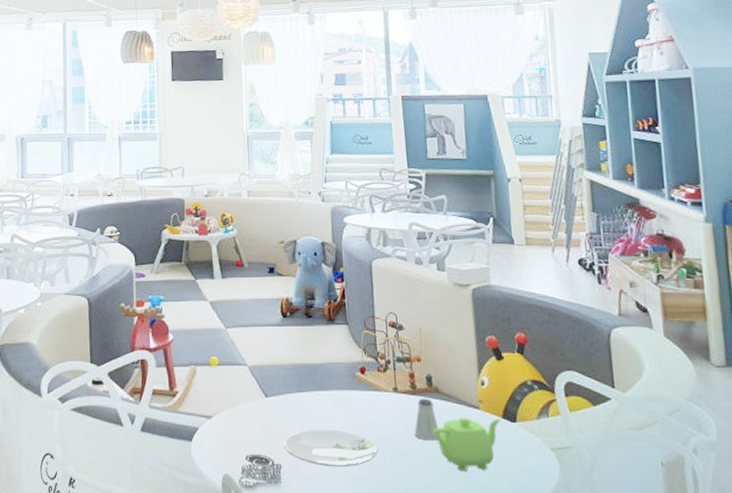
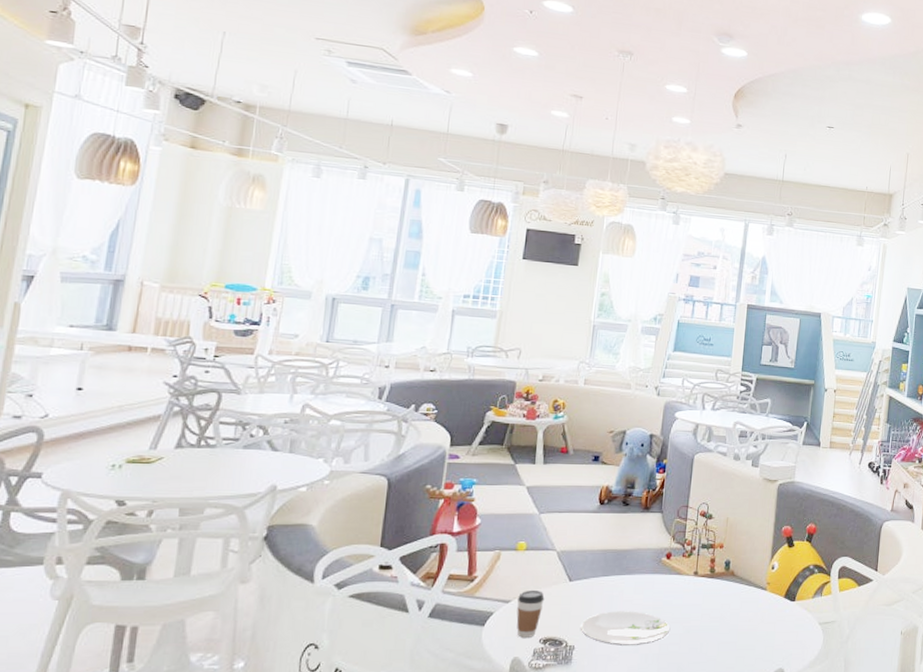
coffee cup: none [218,405,244,454] -> present [516,589,545,638]
saltshaker: present [414,398,438,441] -> none [706,581,728,619]
teapot: present [433,417,501,471] -> none [723,597,783,645]

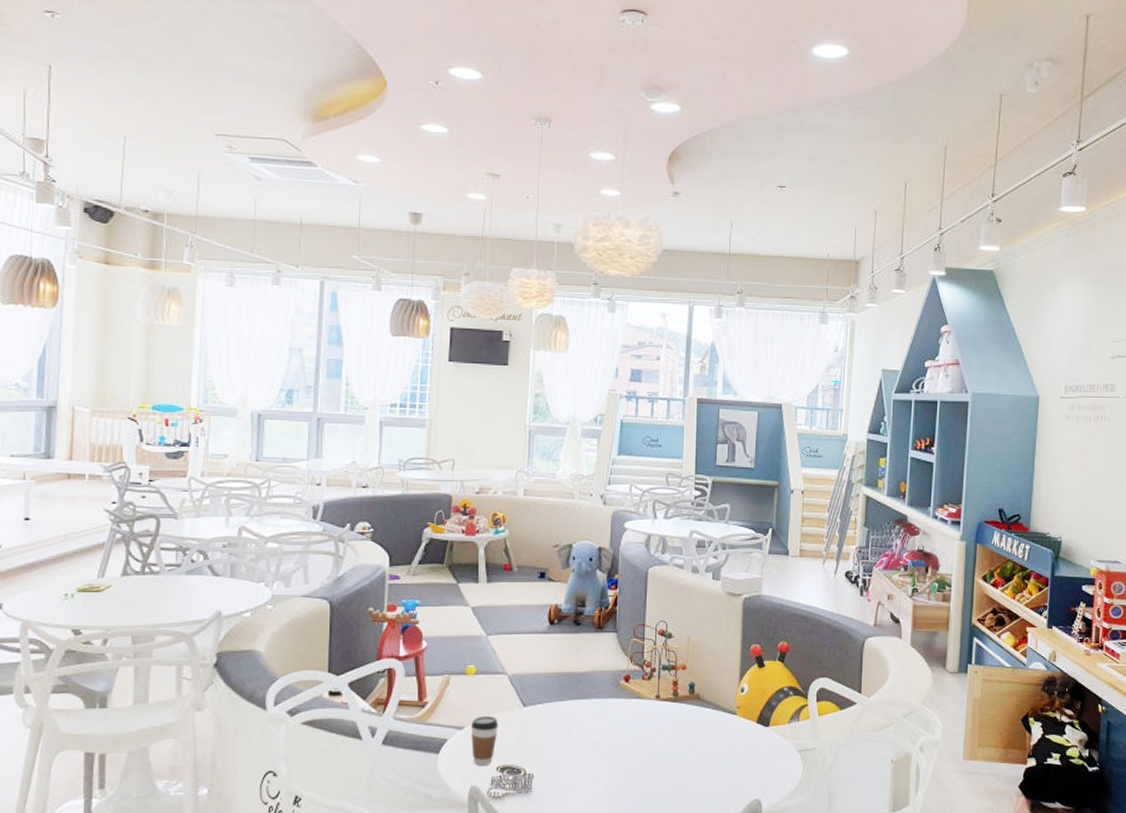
plate: present [580,611,671,646] -> none [538,737,634,774]

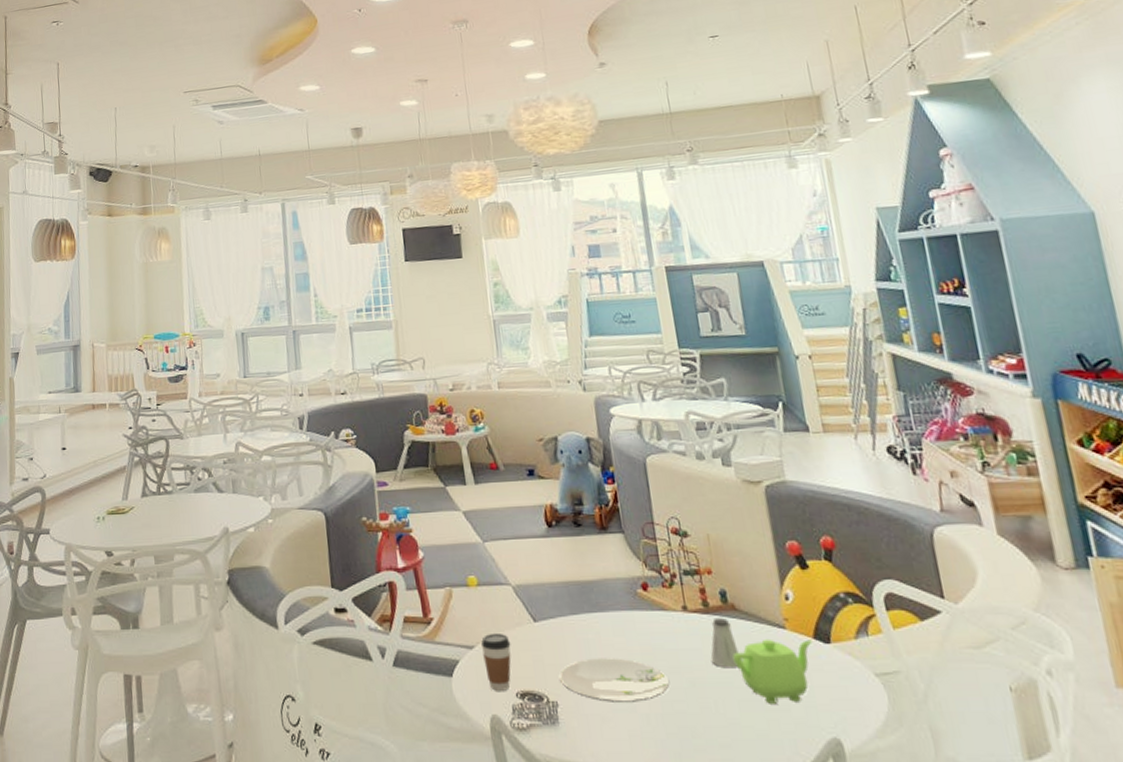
plate: none [538,737,634,774] -> present [558,658,670,702]
saltshaker: none [671,705,695,746] -> present [710,617,739,669]
teapot: none [690,722,755,774] -> present [733,638,812,704]

